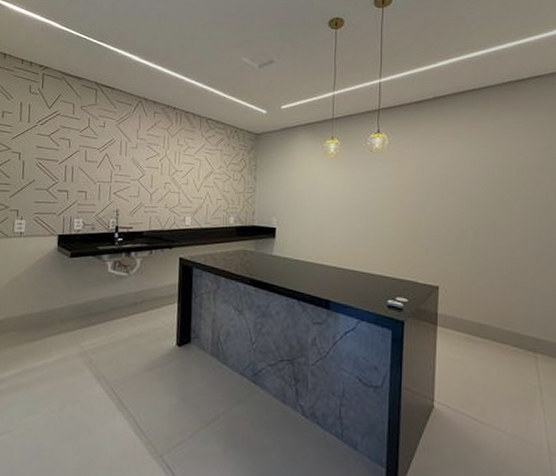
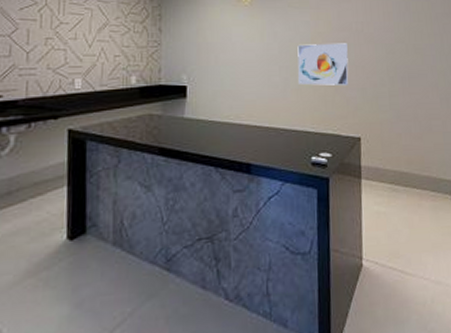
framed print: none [379,195,430,236] -> present [297,43,349,86]

